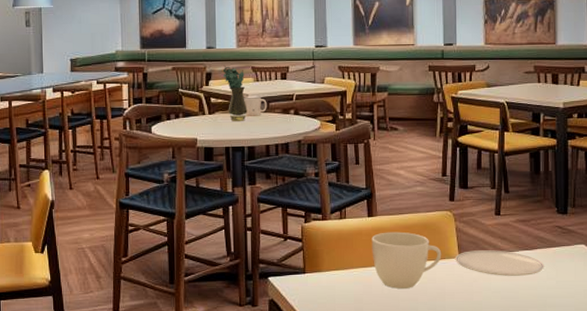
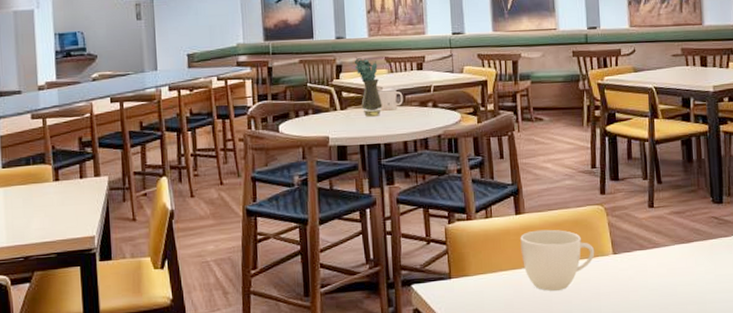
plate: present [455,250,544,276] -> none [608,245,702,273]

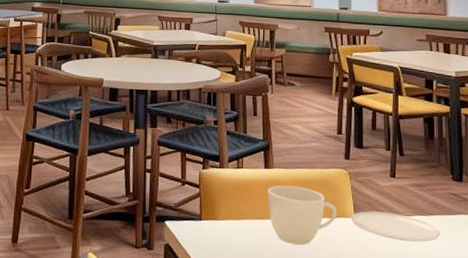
vase: present [354,56,383,118] -> none [130,12,152,67]
mug: present [378,90,403,111] -> none [149,44,171,62]
plate: none [608,245,702,273] -> present [350,211,441,242]

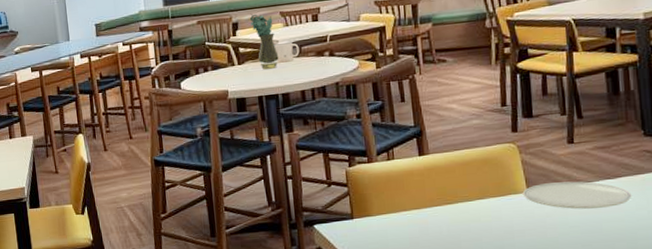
vase: none [130,12,152,67] -> present [250,13,279,71]
mug: none [149,44,171,62] -> present [274,42,300,63]
cup: present [268,185,337,245] -> none [424,169,507,229]

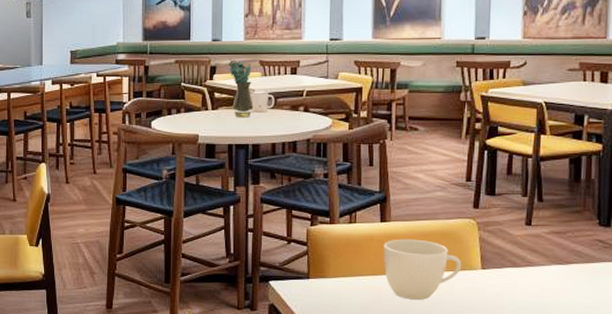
cup: none [424,169,507,229] -> present [383,239,462,300]
plate: present [522,181,632,209] -> none [476,262,580,292]

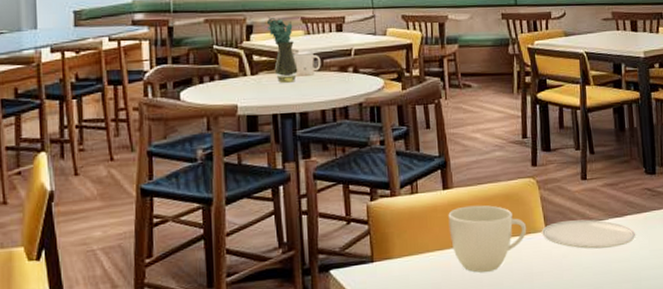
plate: none [476,262,580,292] -> present [541,219,636,249]

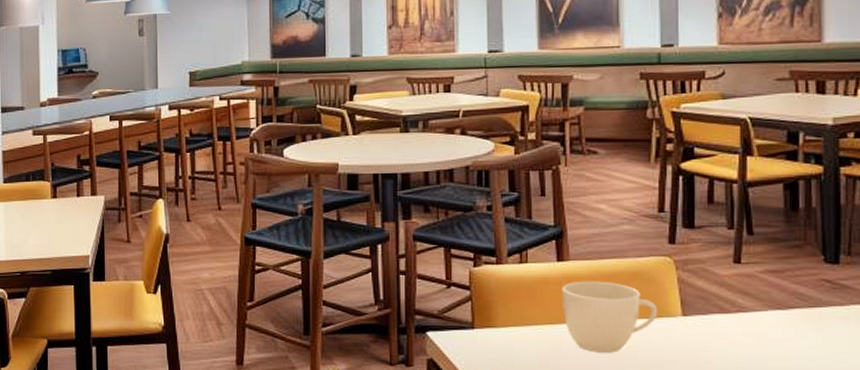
vase: present [266,15,298,84] -> none [370,76,401,144]
mug: present [293,54,321,77] -> none [397,114,426,137]
plate: present [541,219,636,249] -> none [676,308,805,343]

